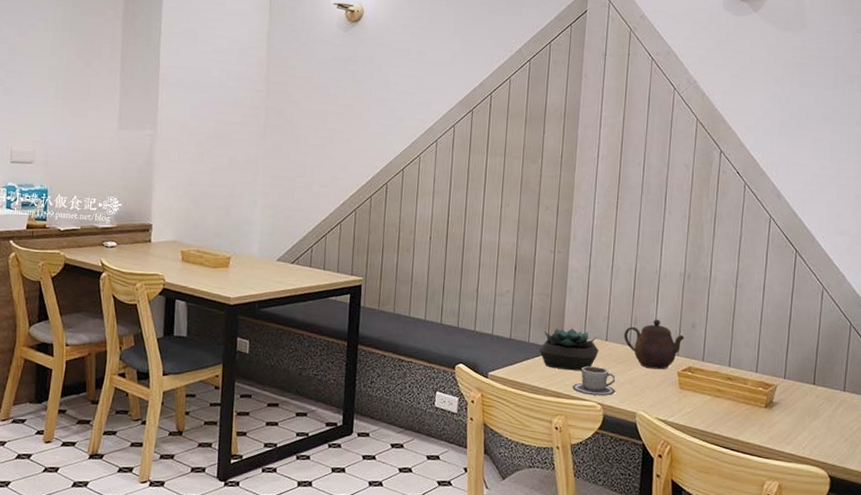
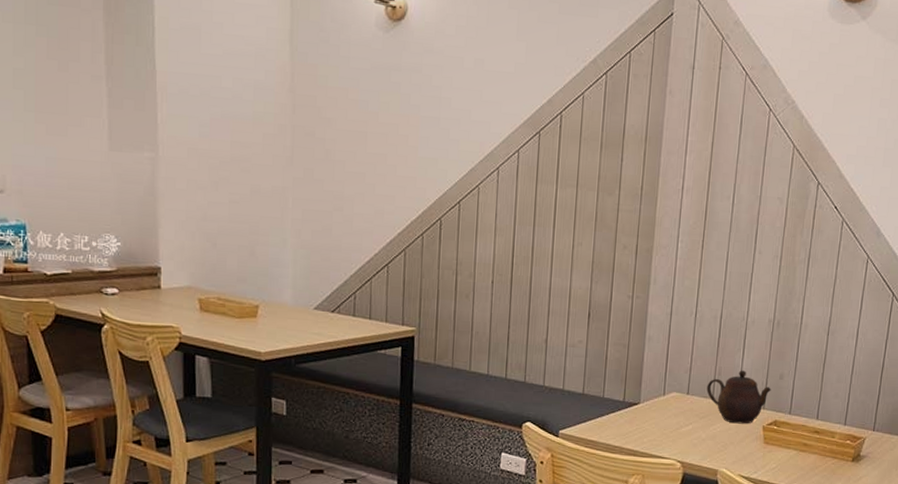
succulent plant: present [538,328,599,371] -> none [614,381,680,428]
cup: present [572,366,616,396] -> none [650,422,697,454]

